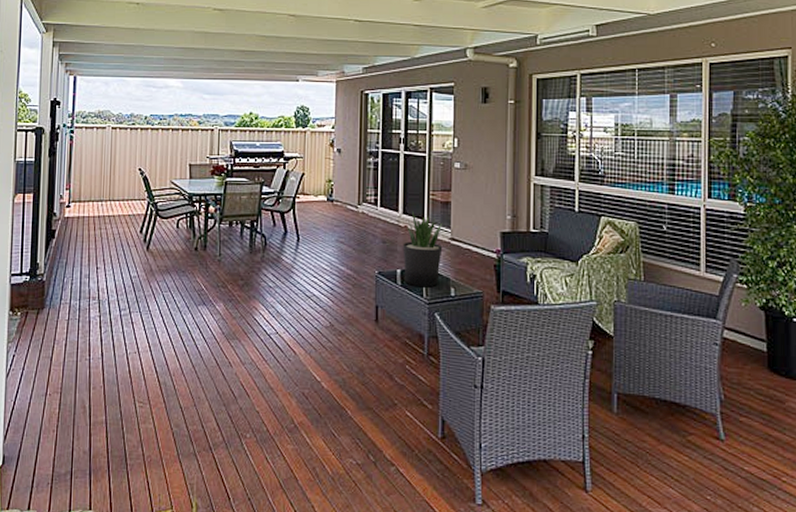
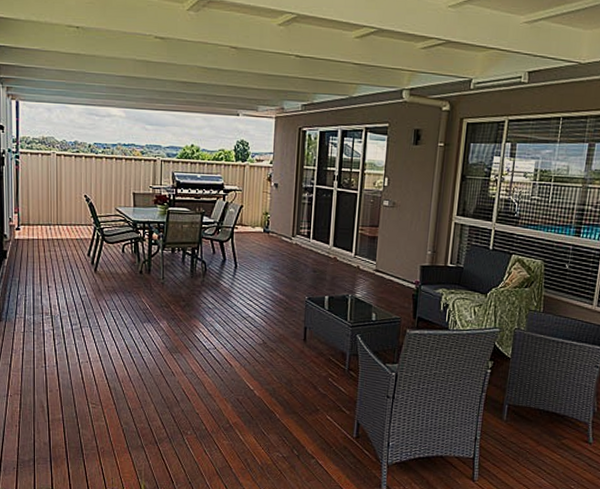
planter: present [403,211,443,288] -> none [331,244,369,313]

